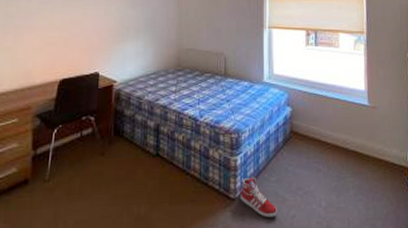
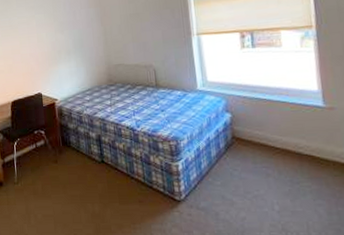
sneaker: present [240,177,278,218] -> none [185,181,227,218]

